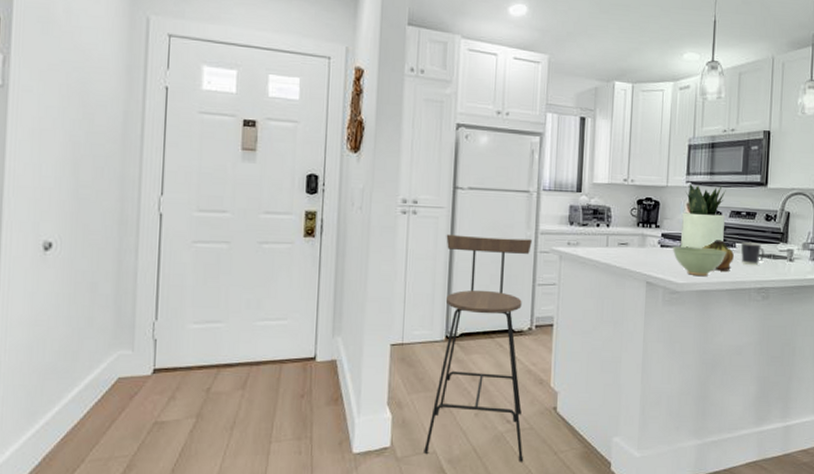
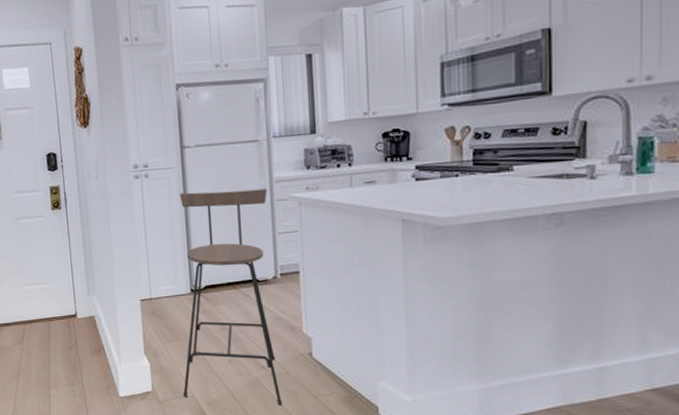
bowl: present [672,246,726,277] -> none [430,175,501,208]
planter: present [681,184,726,248] -> none [440,101,496,178]
fruit: present [702,240,734,271] -> none [468,164,511,200]
mug: present [740,241,765,265] -> none [519,162,554,189]

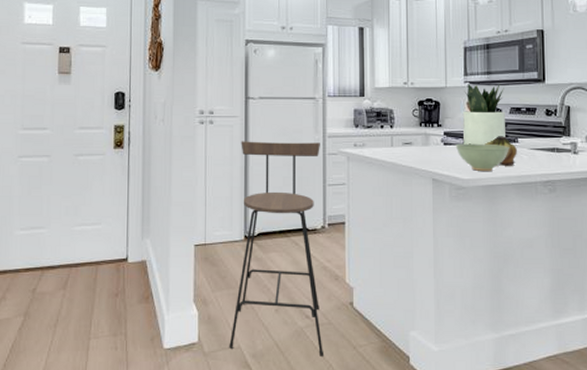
bowl: none [430,175,501,208] -> present [455,143,509,172]
planter: none [440,101,496,178] -> present [463,83,505,145]
fruit: none [468,164,511,200] -> present [485,136,517,166]

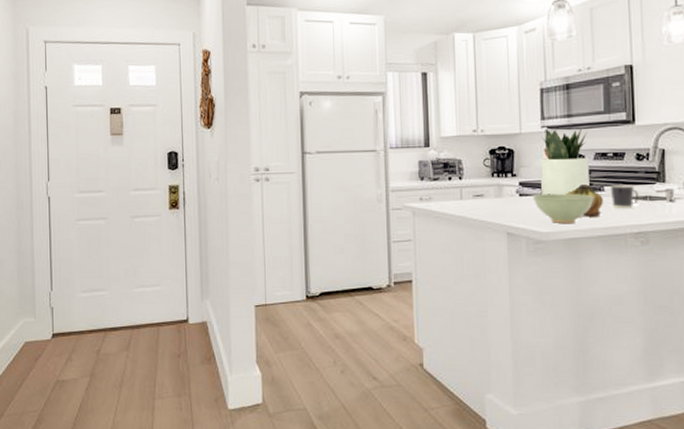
bar stool: present [229,141,325,356] -> none [294,197,394,419]
mug: none [523,136,548,159] -> present [610,184,639,208]

